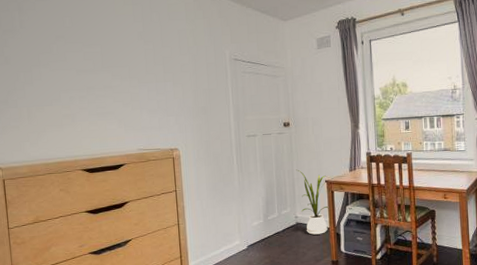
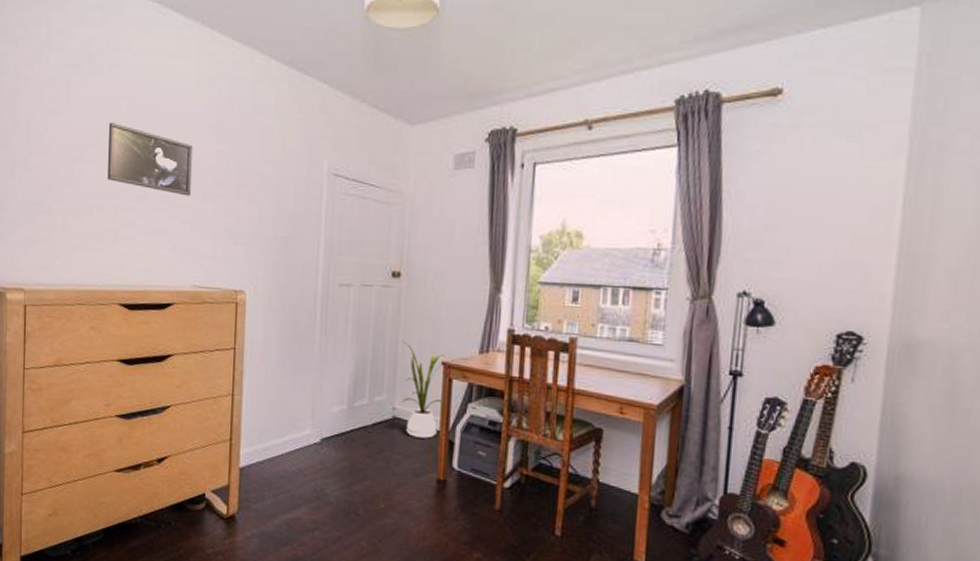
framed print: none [57,35,129,85] -> present [107,123,194,196]

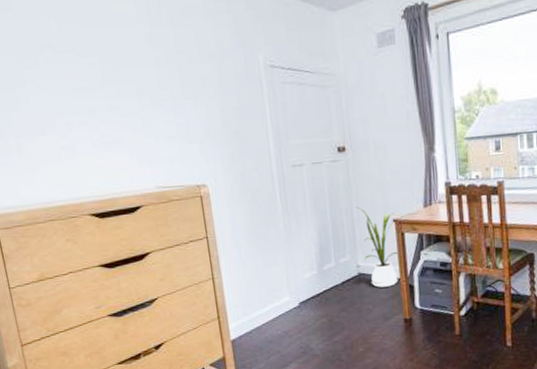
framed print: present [107,123,194,196] -> none [42,43,139,105]

